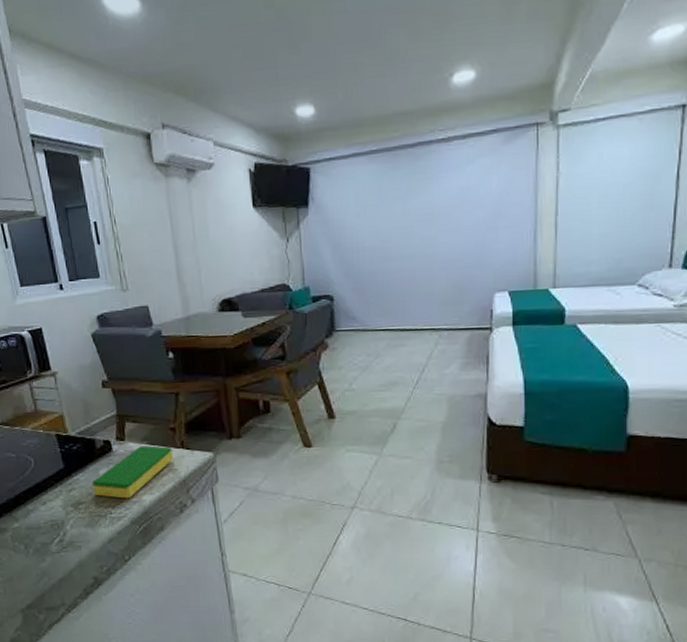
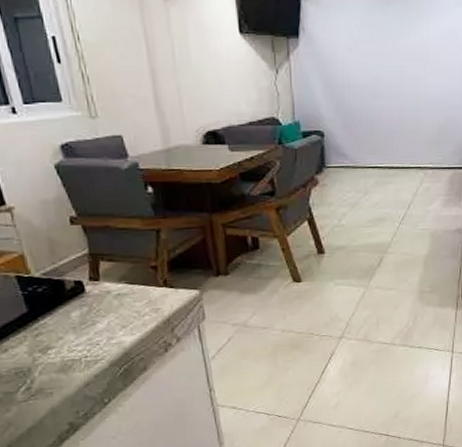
dish sponge: present [93,445,173,499] -> none [63,285,155,341]

